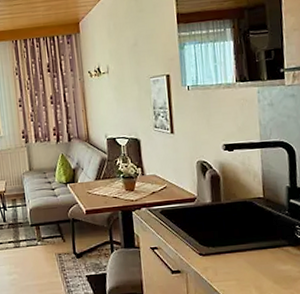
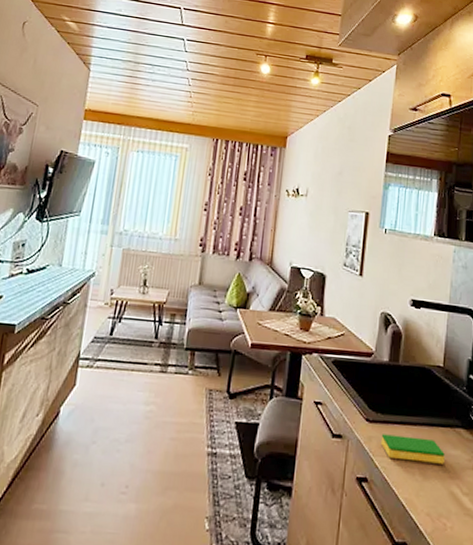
dish sponge: none [215,260,277,282] -> present [380,434,445,464]

